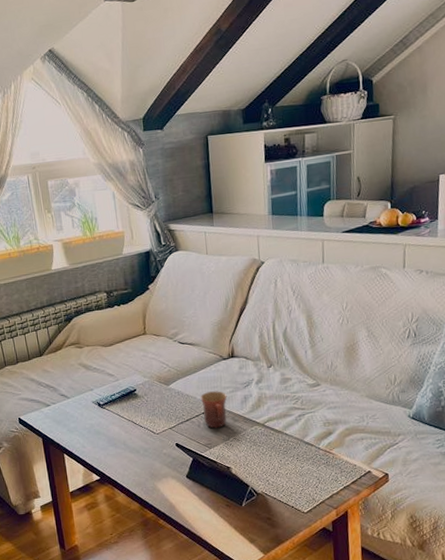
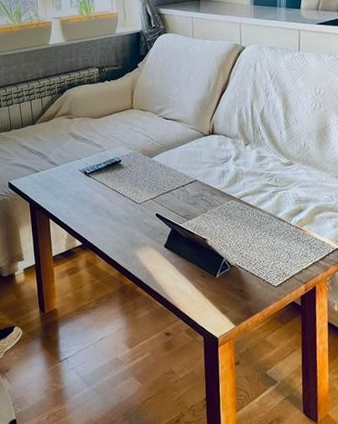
mug: present [200,391,227,429] -> none [181,165,206,201]

